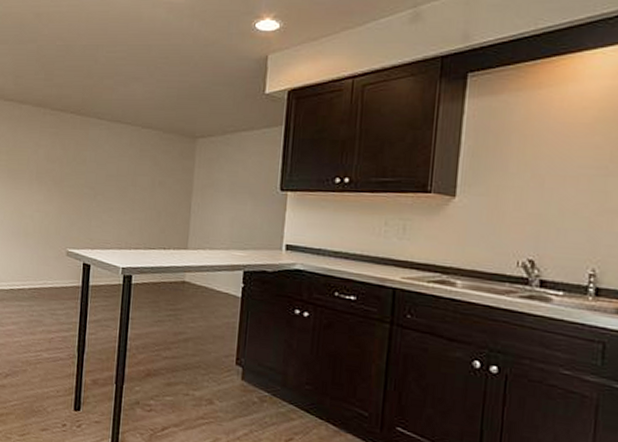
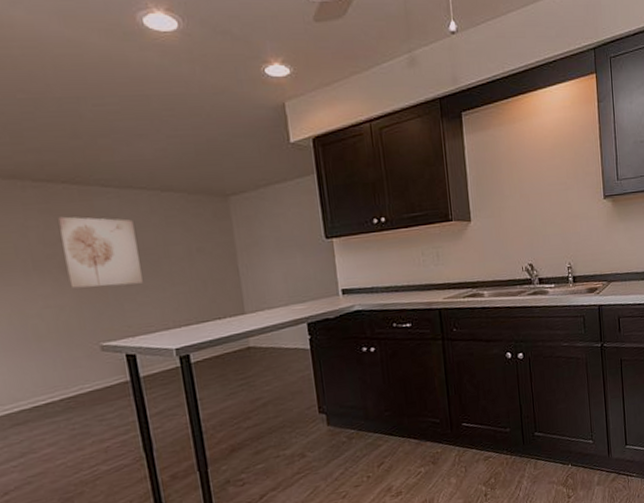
wall art: none [57,140,115,205] -> present [58,216,143,289]

